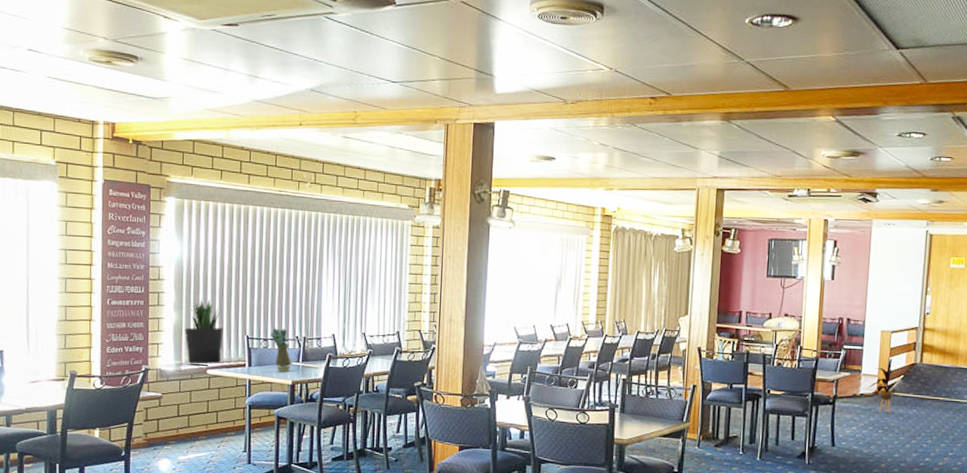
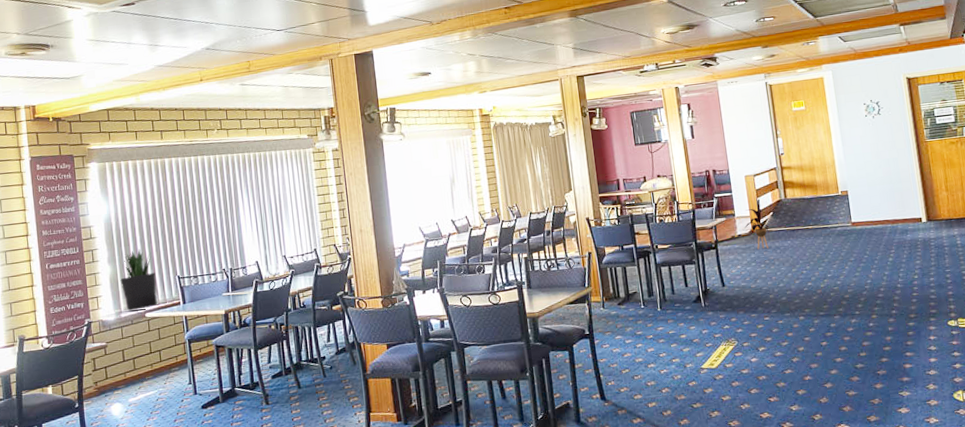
vase: present [270,327,291,372] -> none [199,263,222,304]

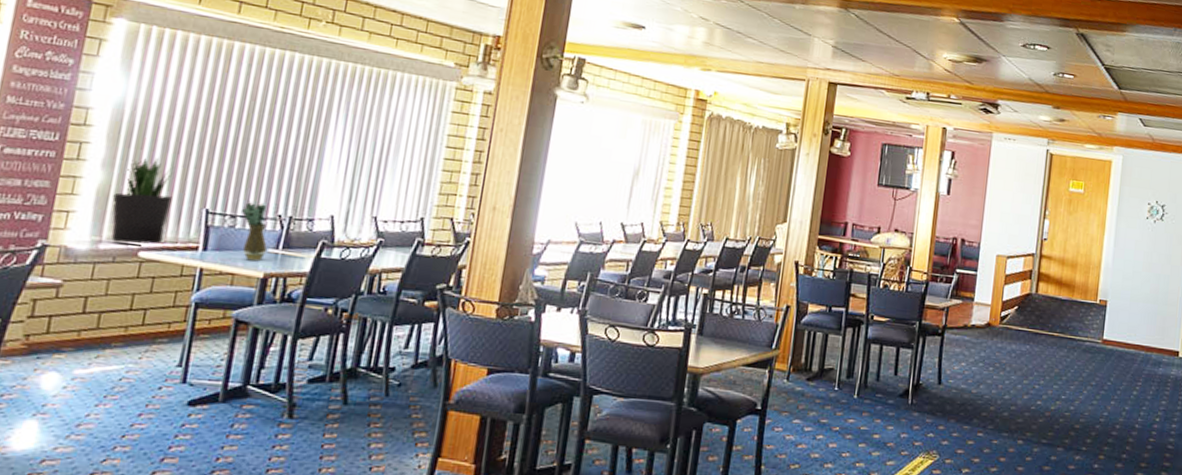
vase: none [199,263,222,304] -> present [240,201,267,261]
house plant: present [744,198,769,250] -> none [980,286,1009,350]

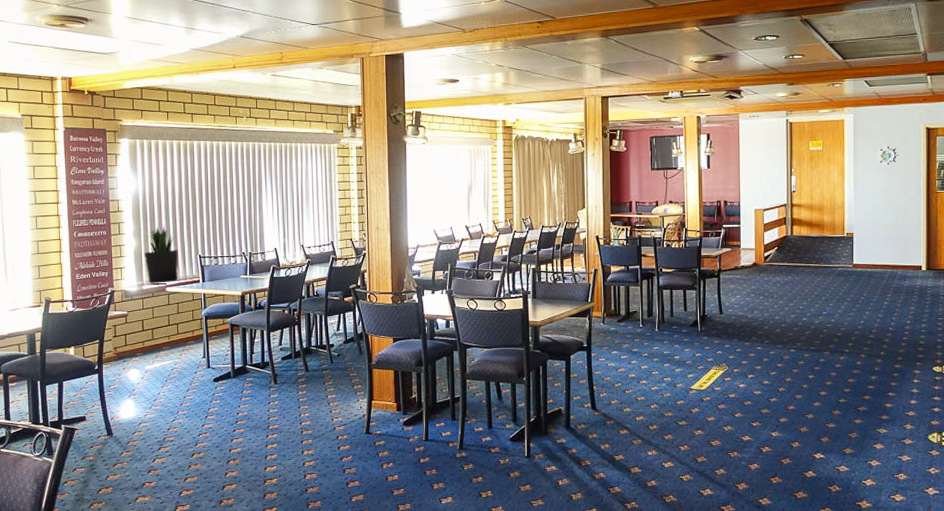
vase: present [240,201,267,261] -> none [219,245,240,285]

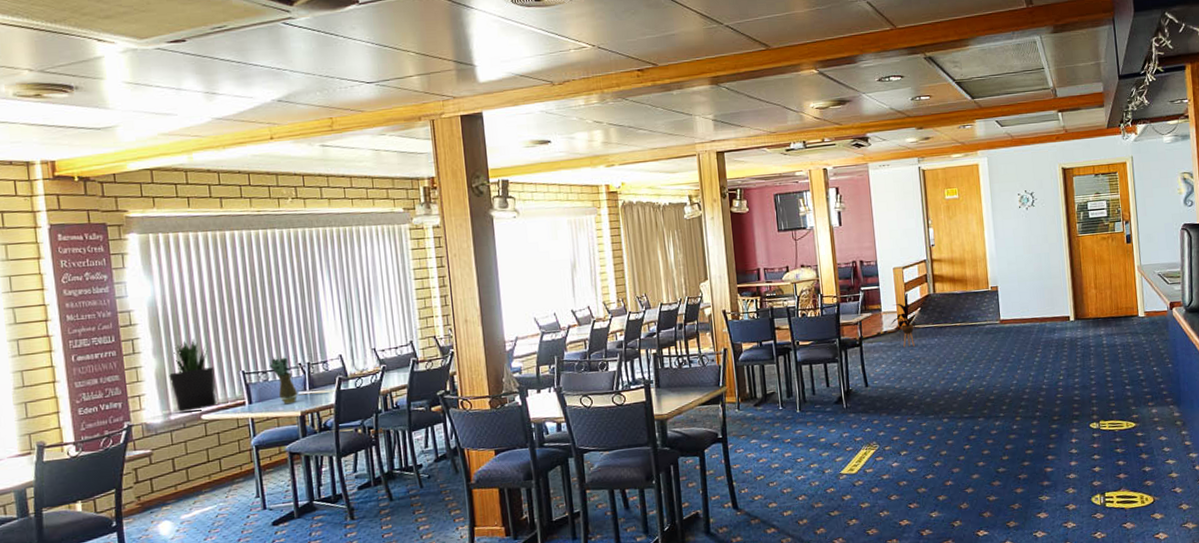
vase: none [219,245,240,285] -> present [269,356,298,405]
house plant: none [748,233,772,282] -> present [890,292,916,348]

